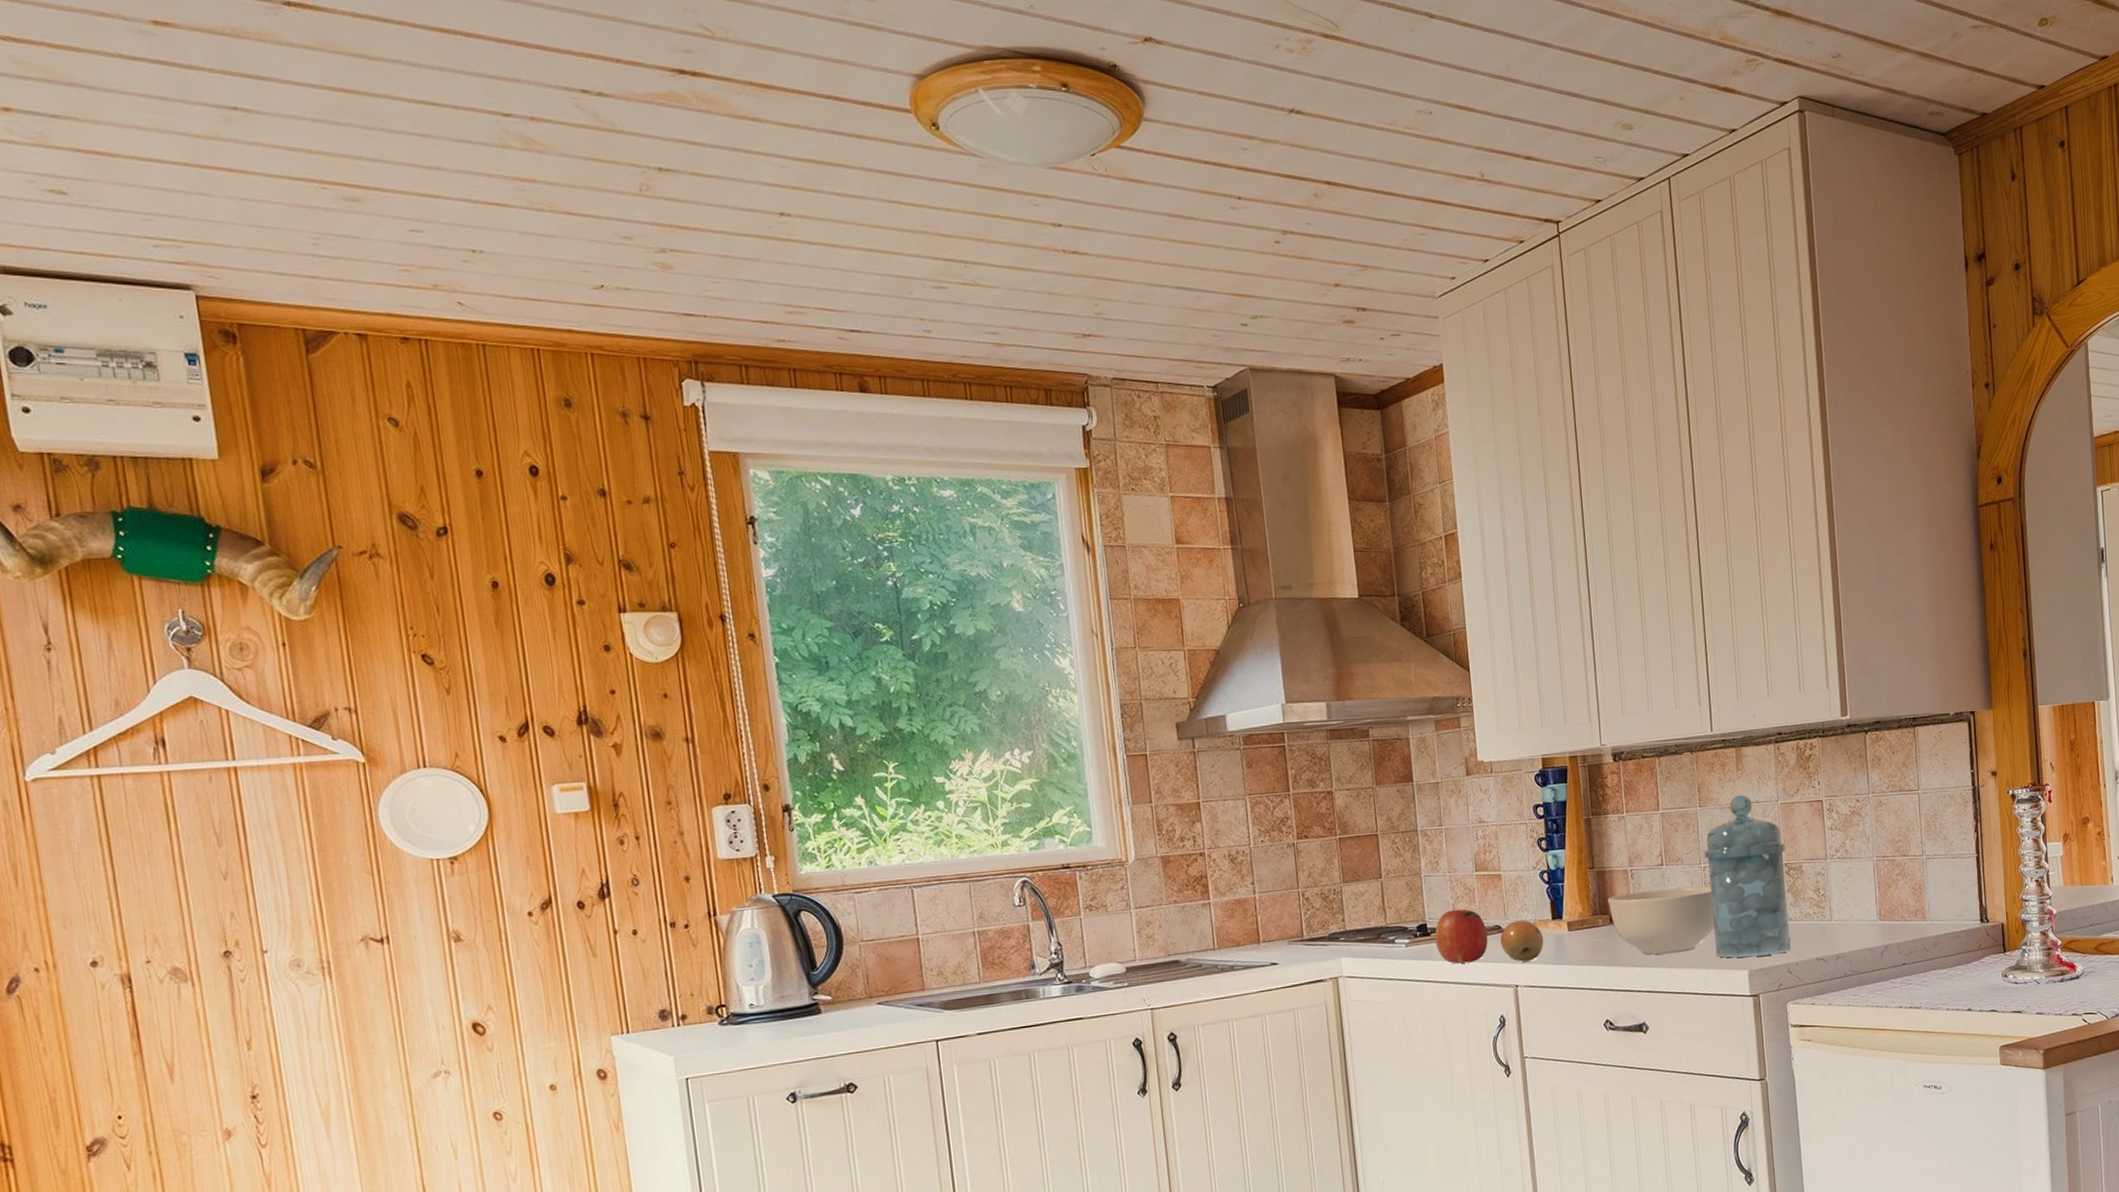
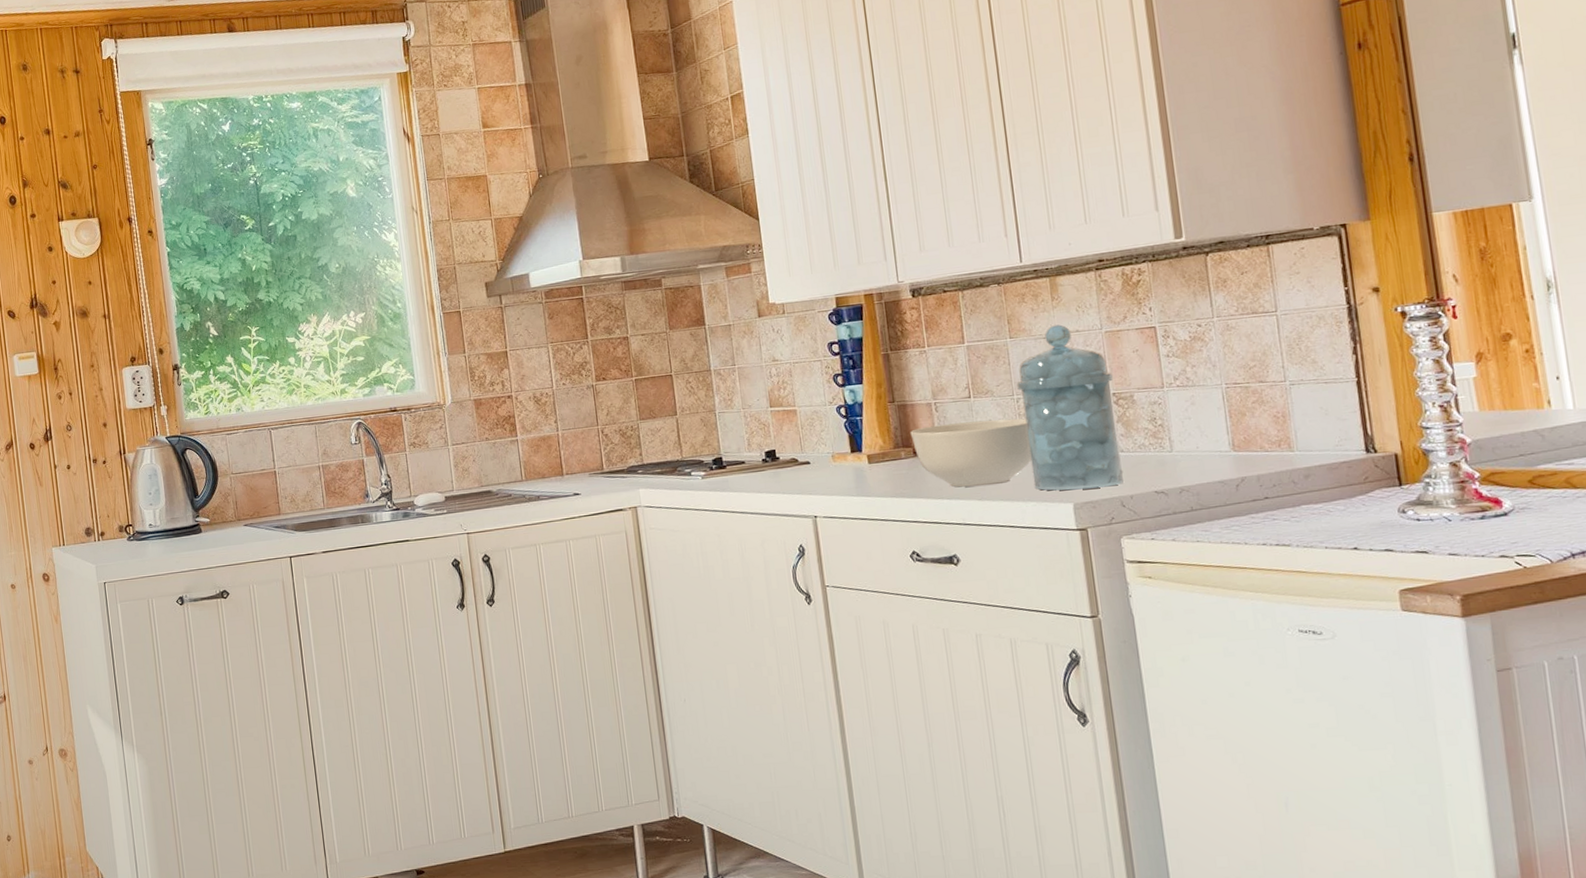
fruit: present [1435,909,1488,964] -> none [730,443,785,495]
fruit: present [1500,920,1544,962] -> none [797,453,843,494]

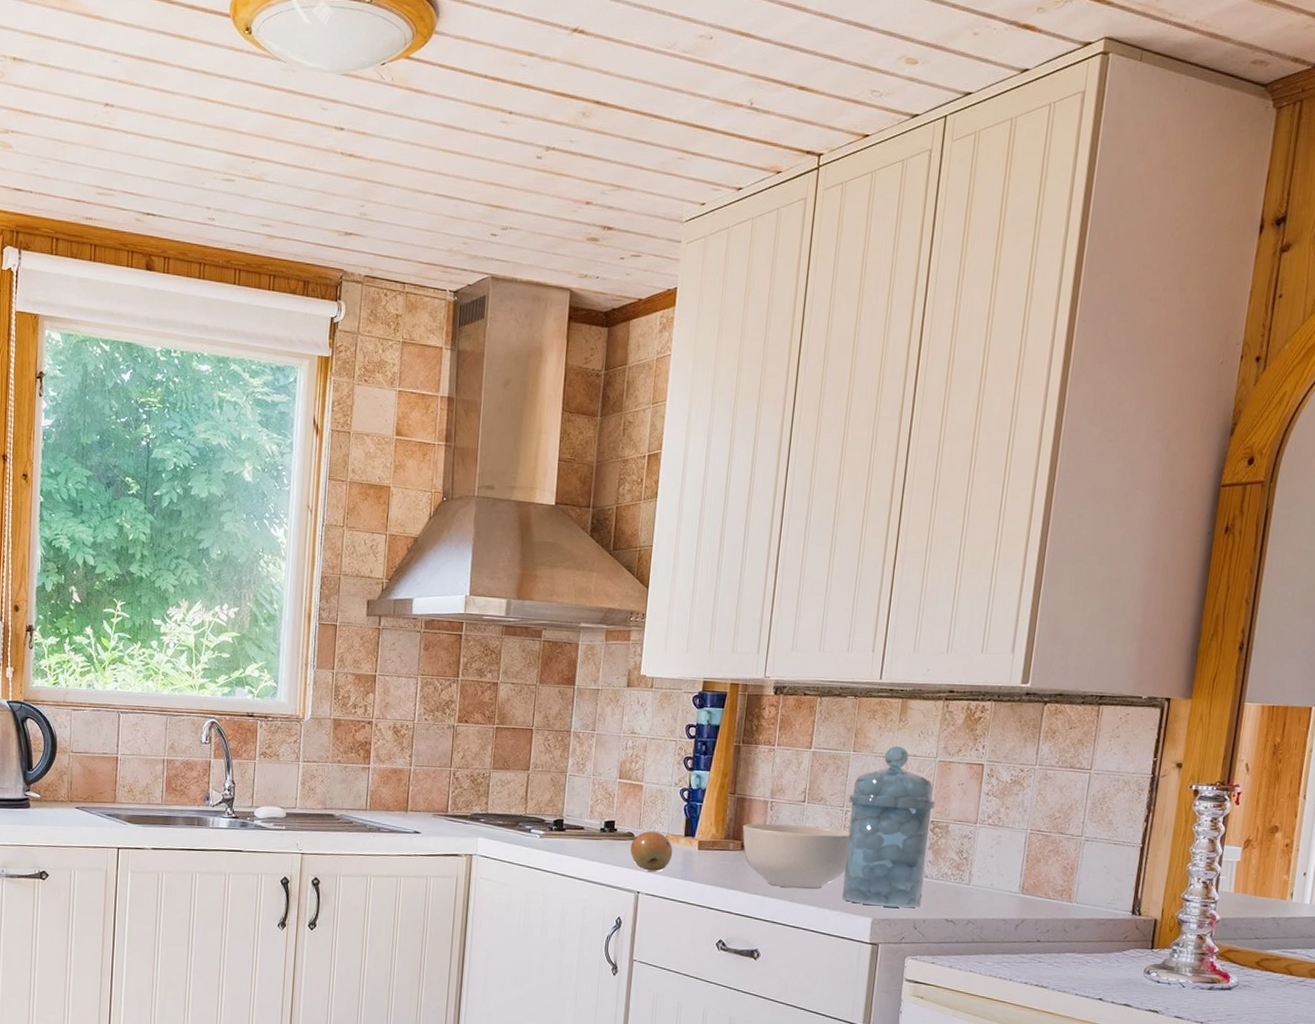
fruit: none [797,453,843,494] -> present [630,831,673,871]

